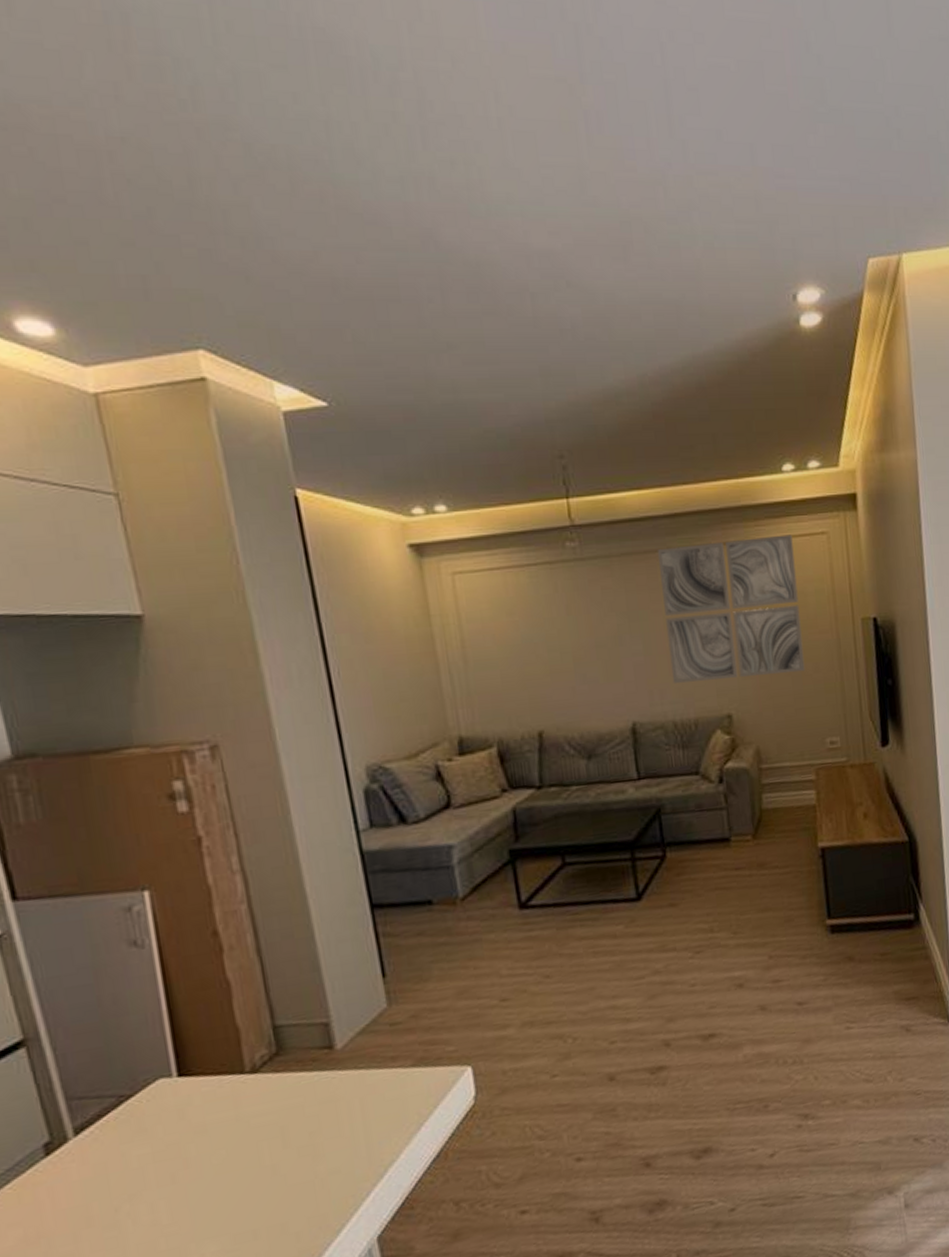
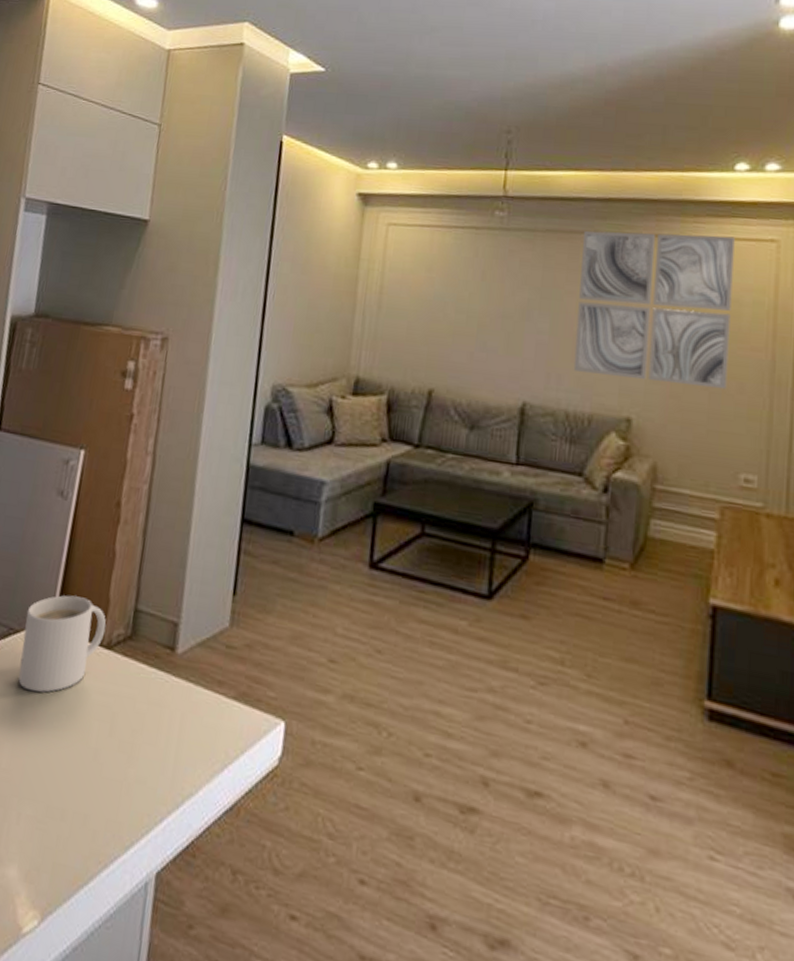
mug: none [135,1035,245,1146] -> present [18,595,106,693]

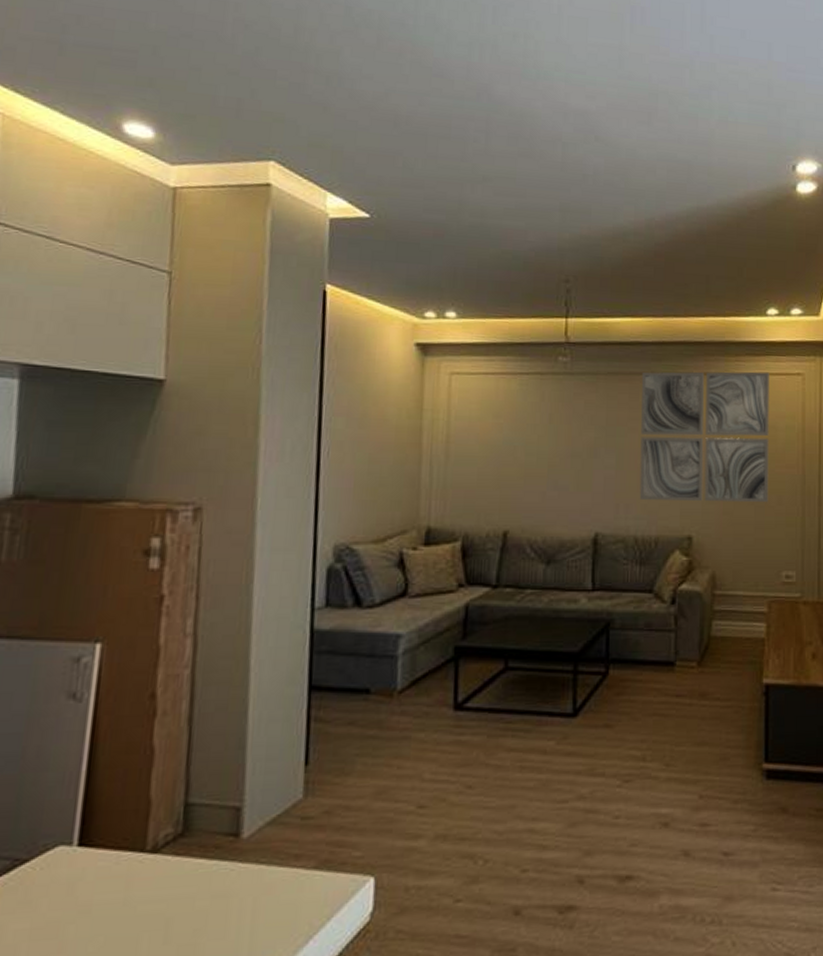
mug: present [18,595,106,693] -> none [33,805,149,923]

